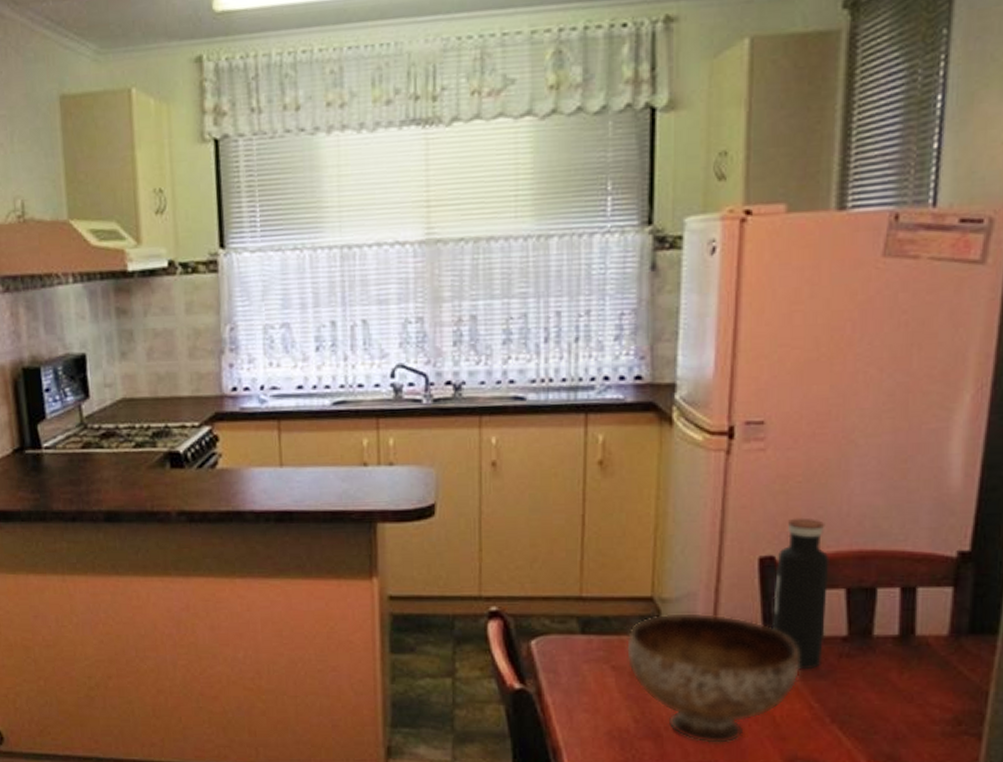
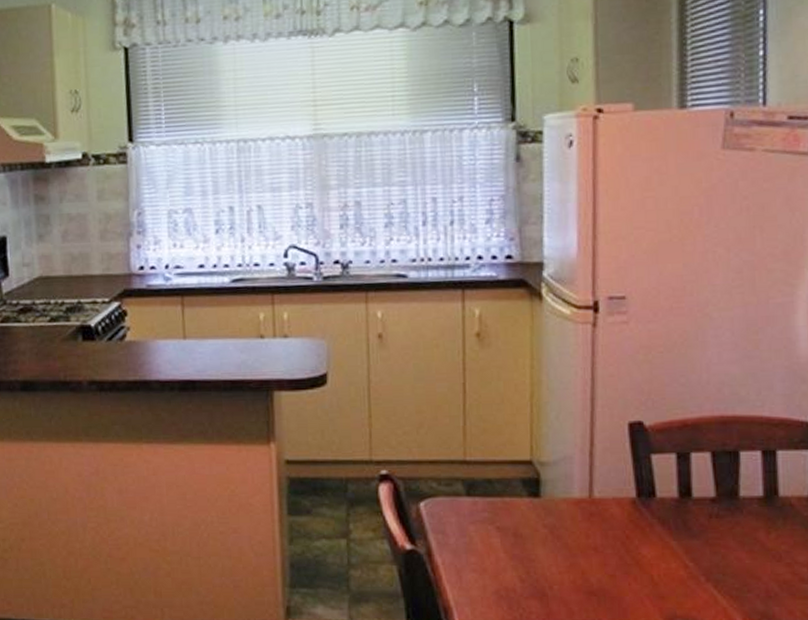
bowl: present [625,612,801,744] -> none [508,474,674,603]
water bottle: present [771,517,830,671] -> none [644,385,695,532]

